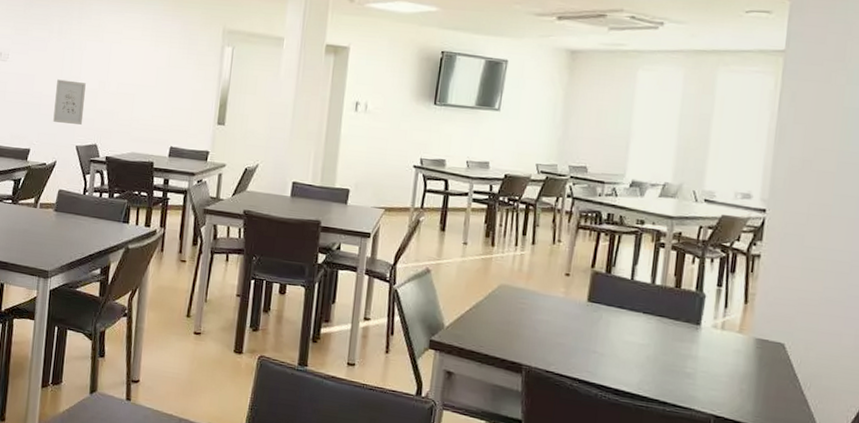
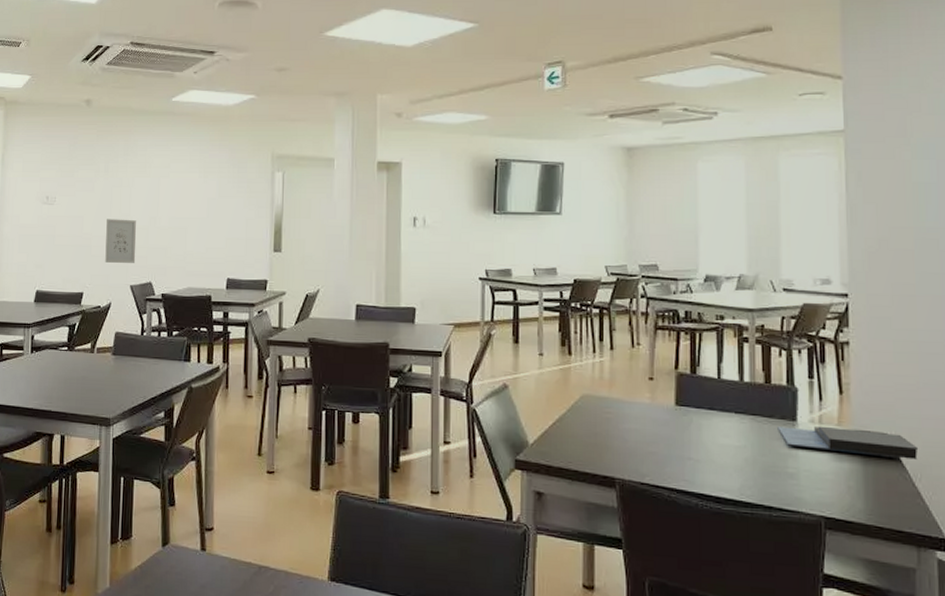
notebook: none [681,329,812,370] -> present [777,425,919,460]

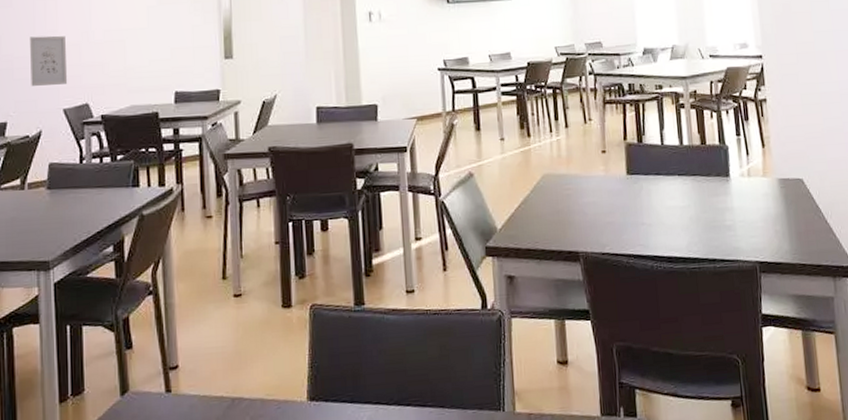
notebook: present [777,425,919,460] -> none [714,178,828,201]

